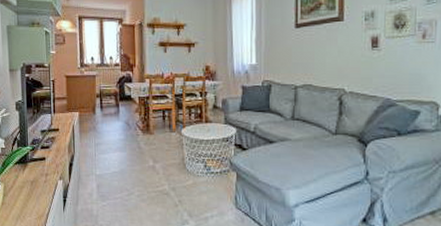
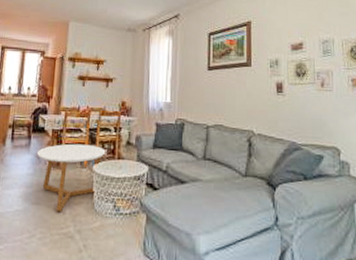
coffee table: none [127,109,193,173] -> present [37,143,106,213]

